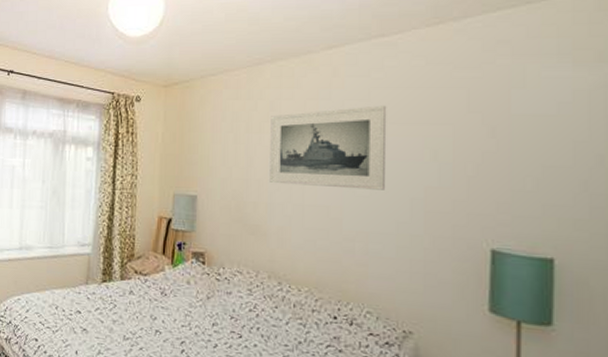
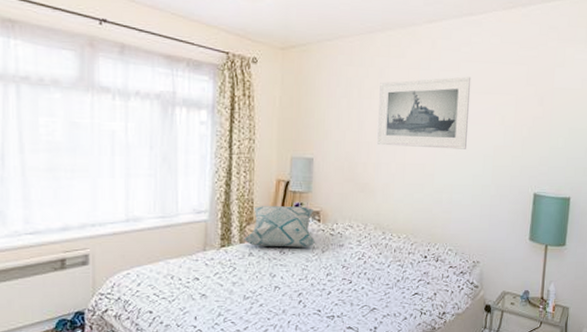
decorative pillow: none [125,243,200,291] -> present [244,206,316,247]

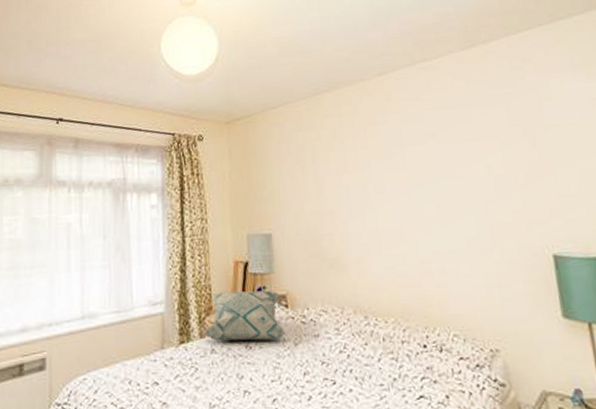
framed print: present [377,76,471,149] -> none [334,125,450,213]

